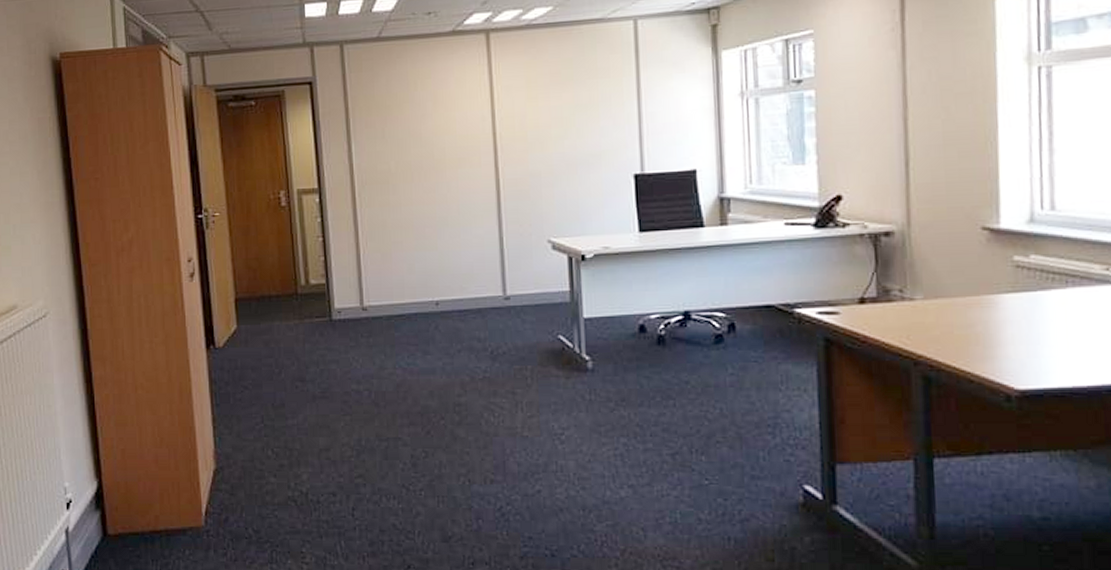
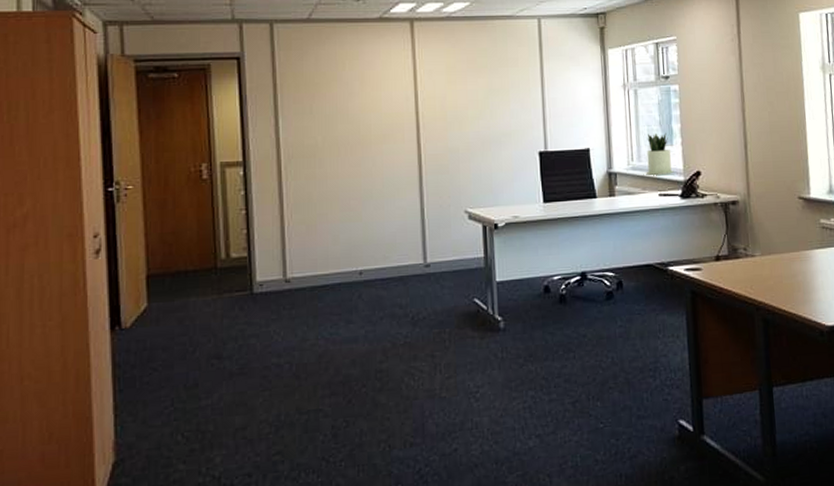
planter: none [768,148,806,201] -> present [645,132,674,176]

